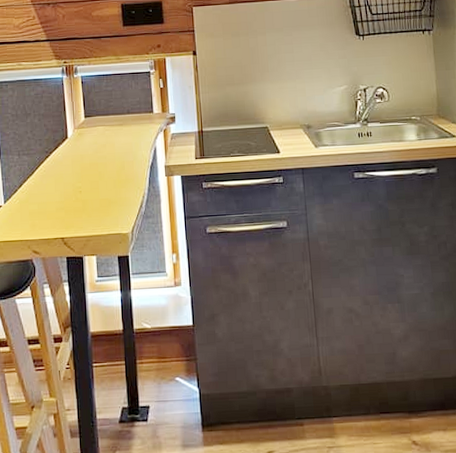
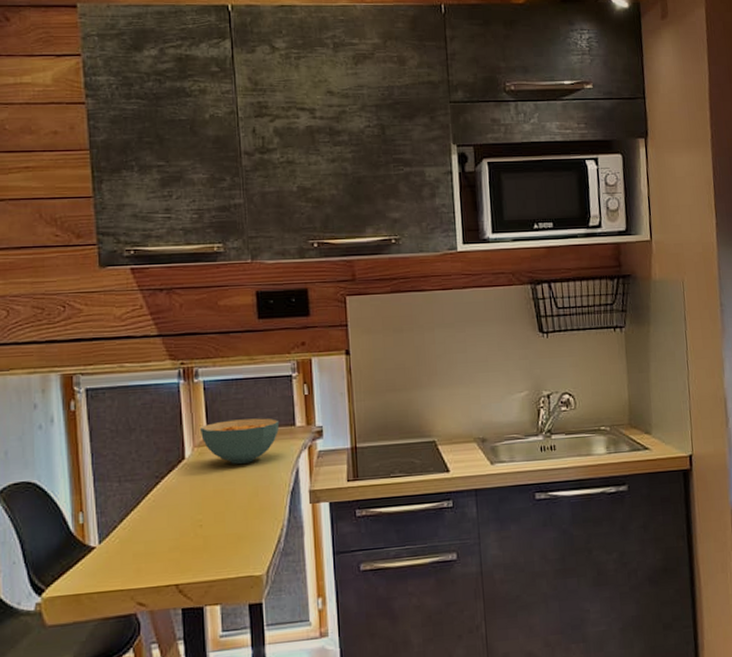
cereal bowl: none [79,106,141,143] -> present [201,418,280,464]

